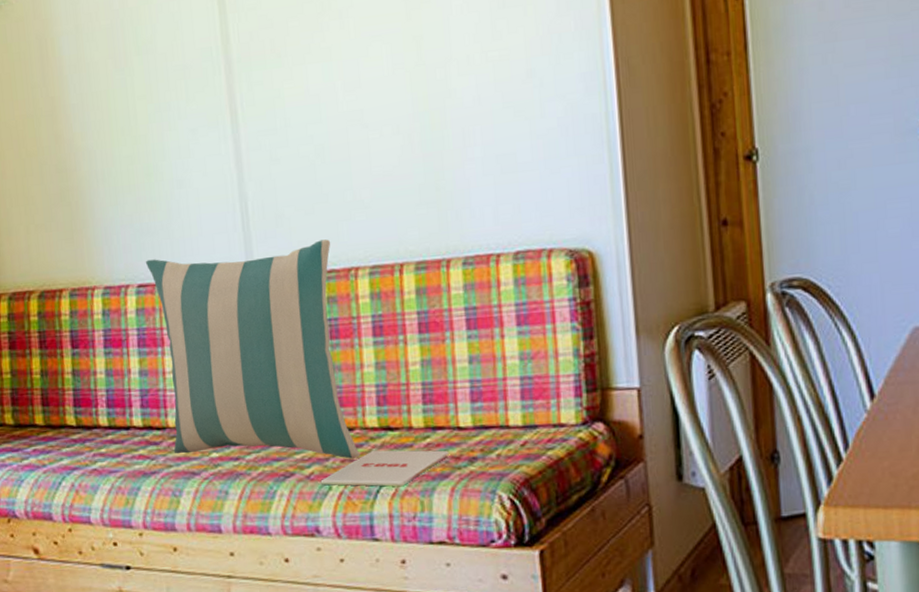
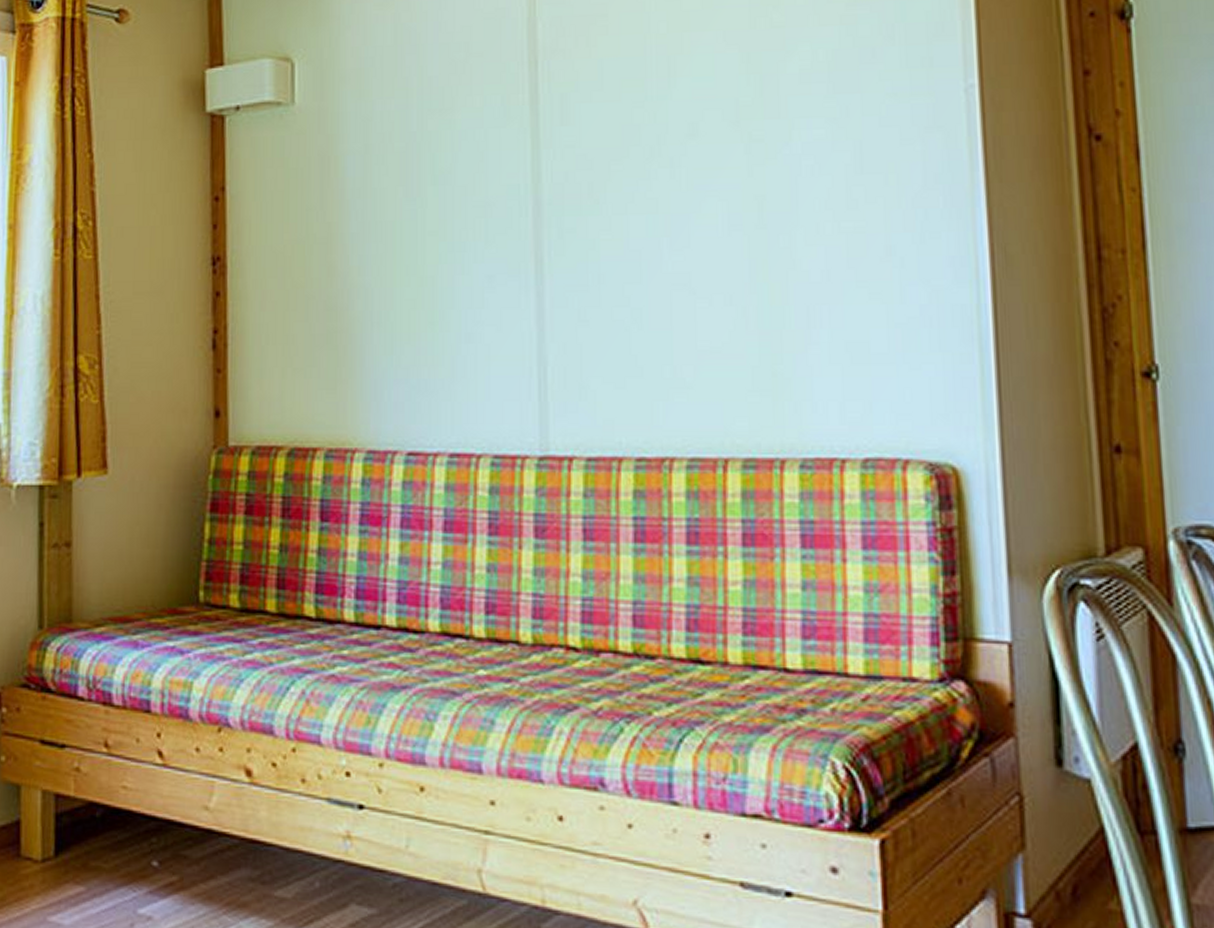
pillow: present [145,239,360,459] -> none [419,421,662,695]
magazine: present [320,450,449,487] -> none [610,688,772,738]

